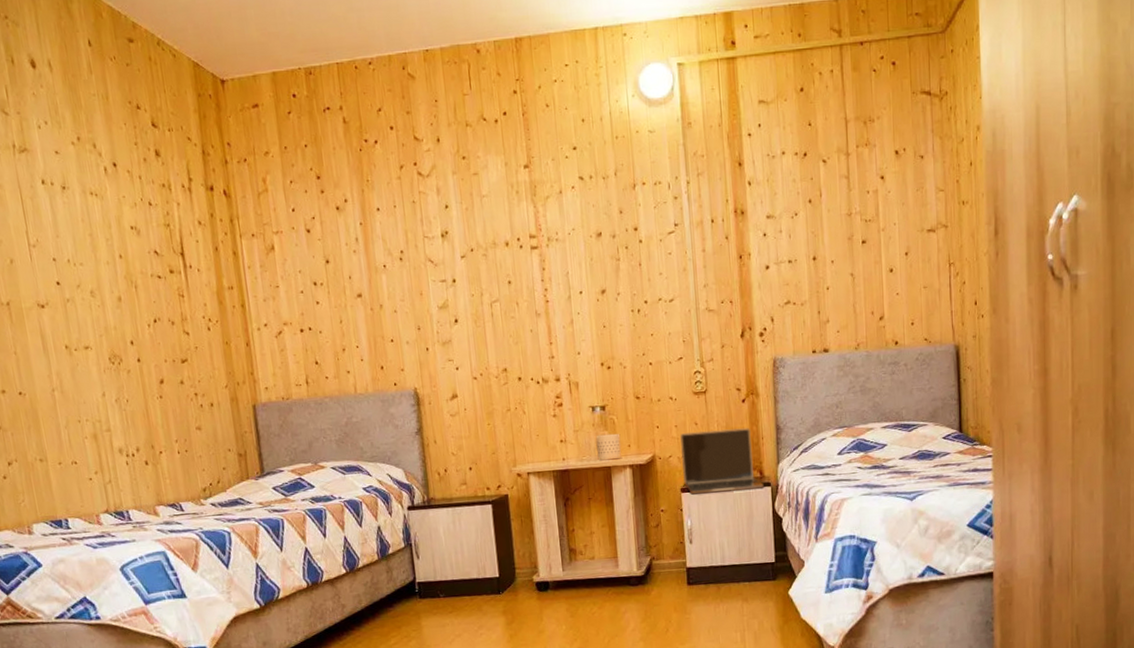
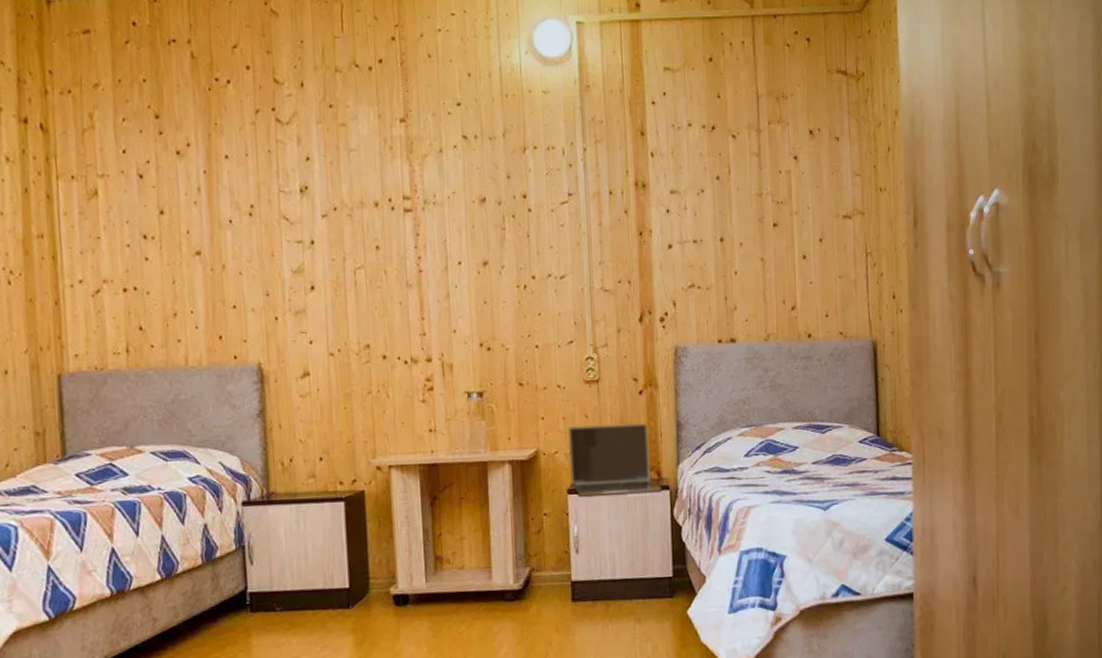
mug: present [596,433,622,461] -> none [471,423,501,455]

